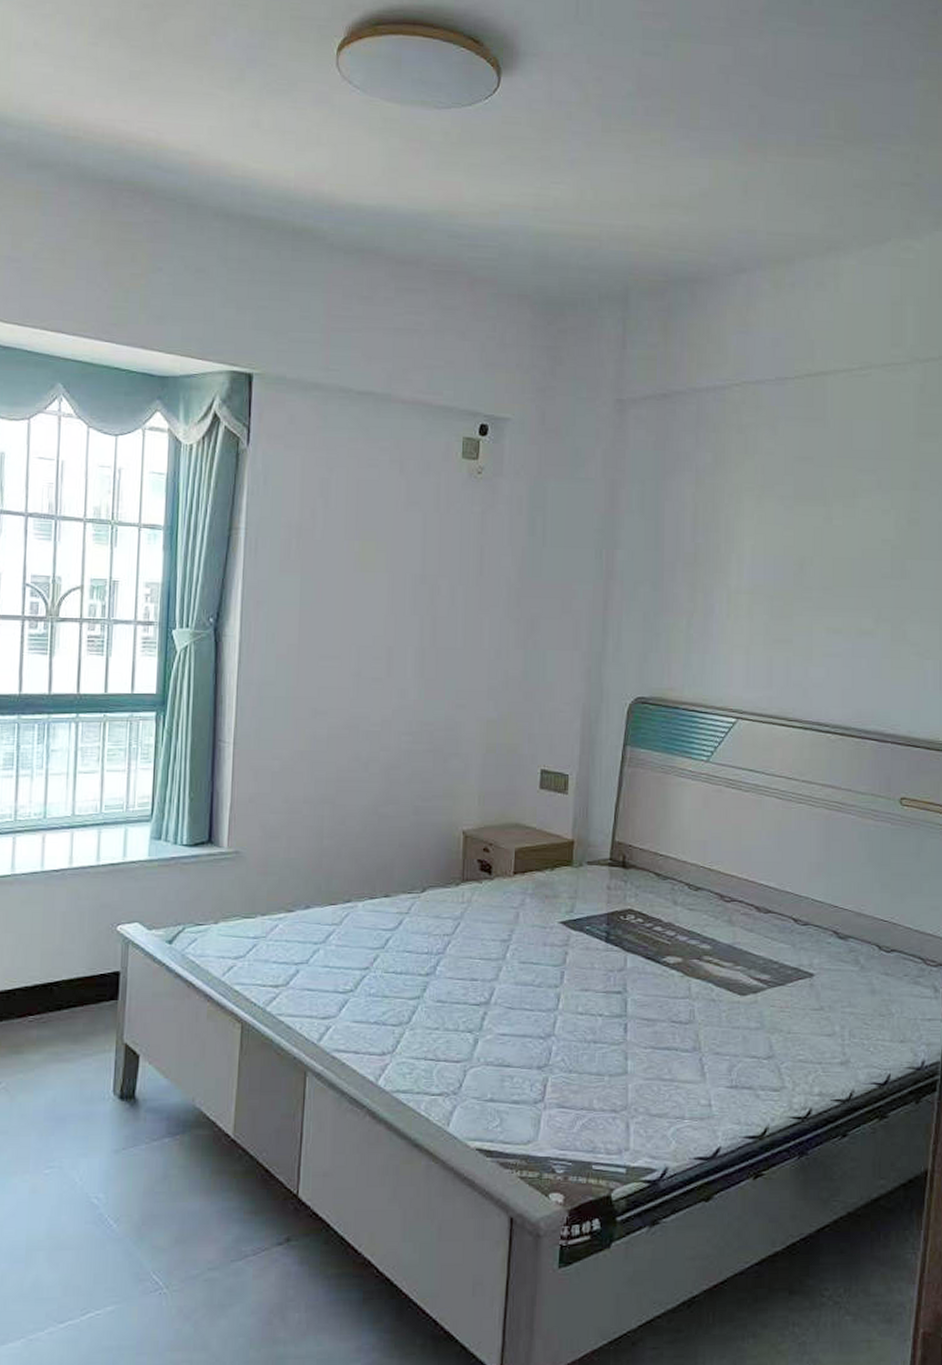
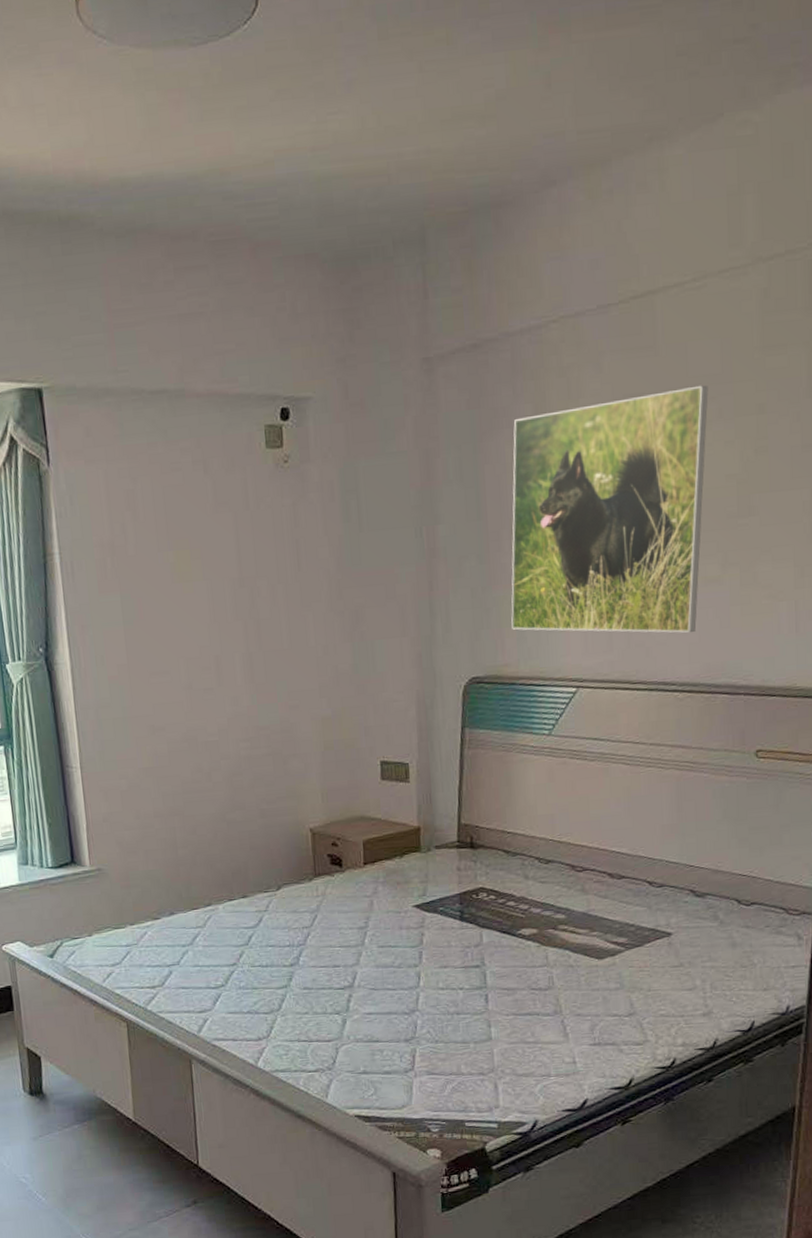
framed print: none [679,458,869,678] -> present [511,385,709,633]

